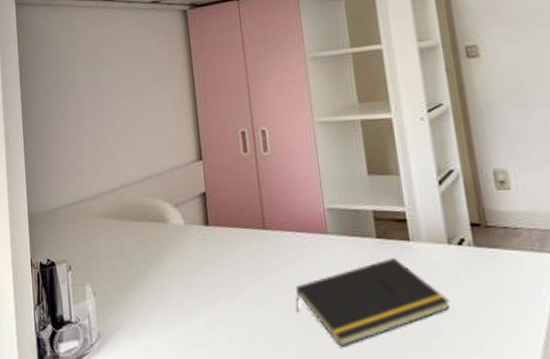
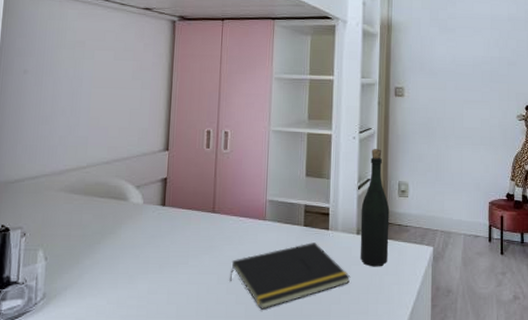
bottle: none [447,129,497,286] -> present [360,149,390,267]

